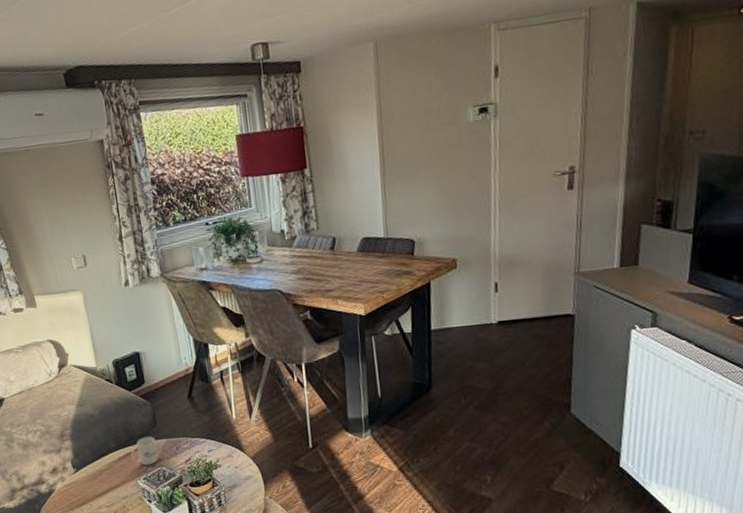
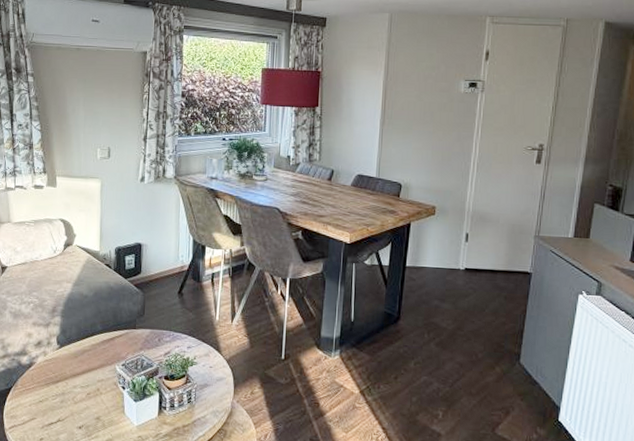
mug: present [131,436,158,466] -> none [115,324,140,353]

